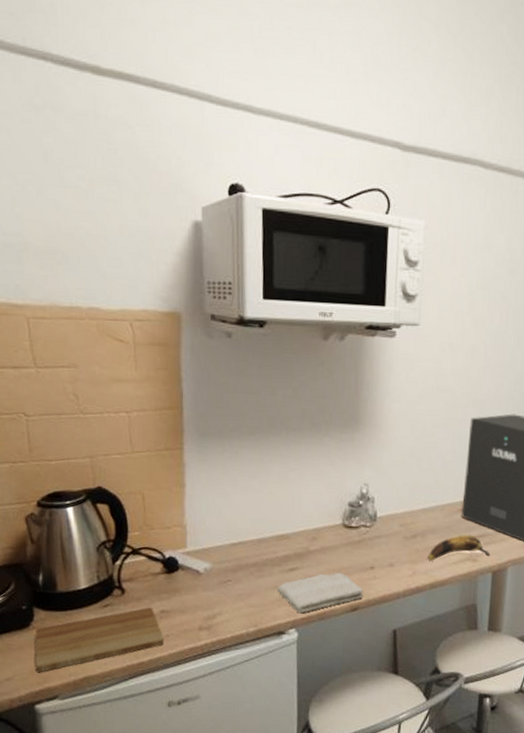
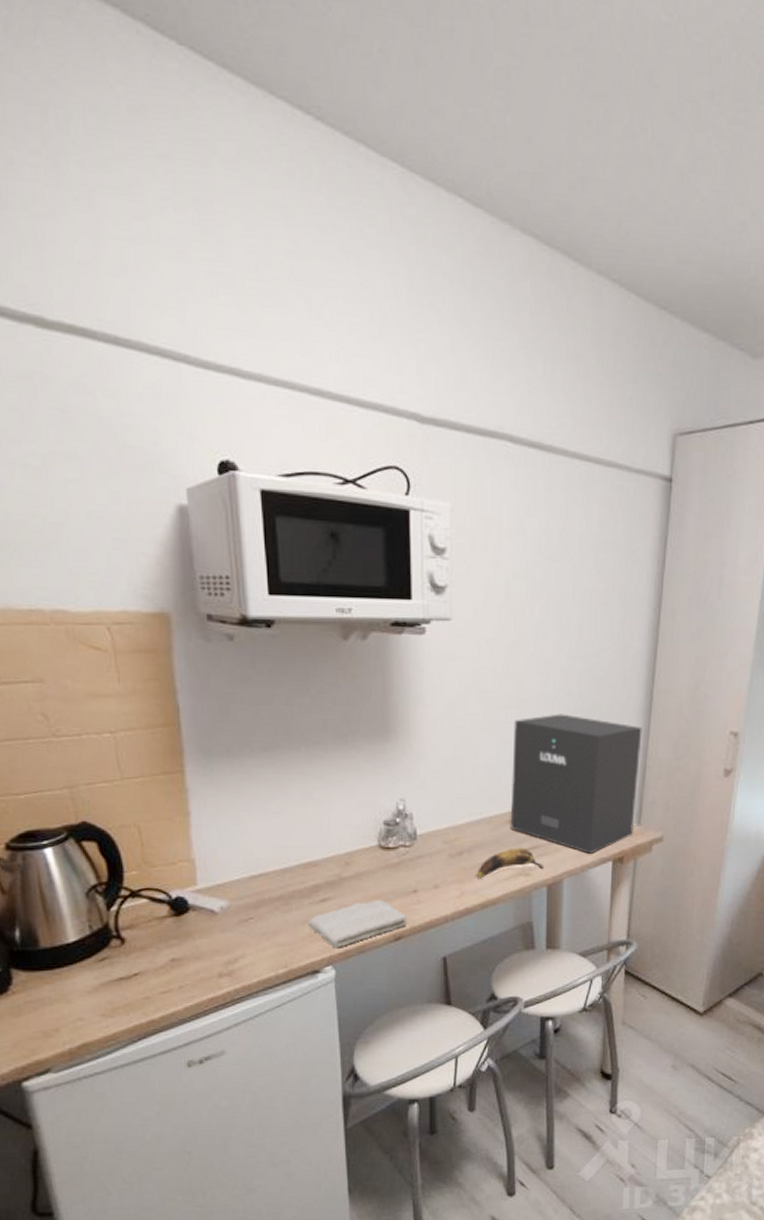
cutting board: present [35,607,164,673] -> none [15,956,177,1045]

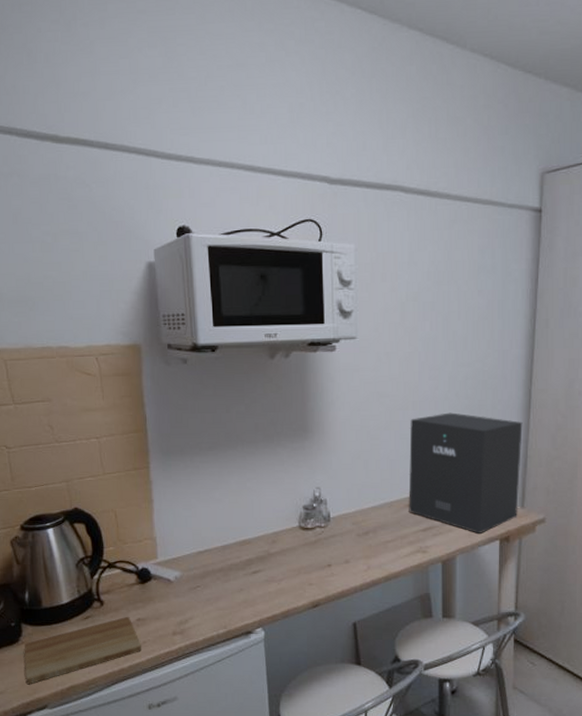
cutting board: none [15,956,177,1045] -> present [23,616,141,685]
washcloth: present [308,899,406,949] -> none [243,571,322,613]
banana: present [476,847,545,879] -> none [380,528,439,555]

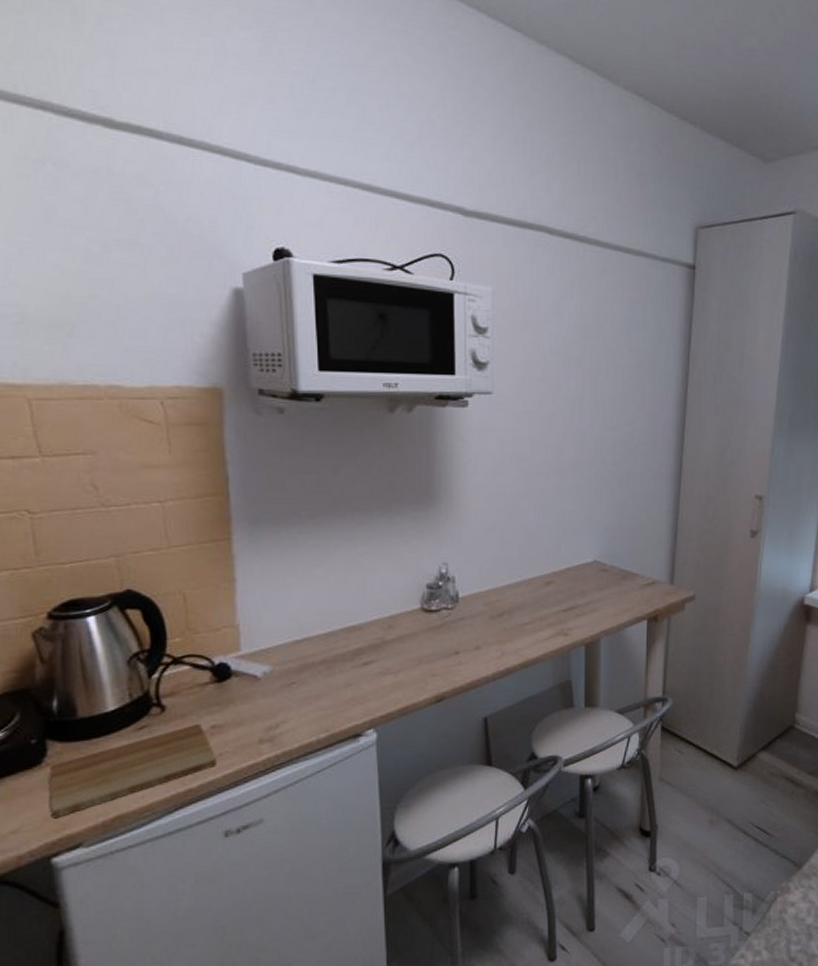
speaker: present [408,412,523,533] -> none [549,480,673,613]

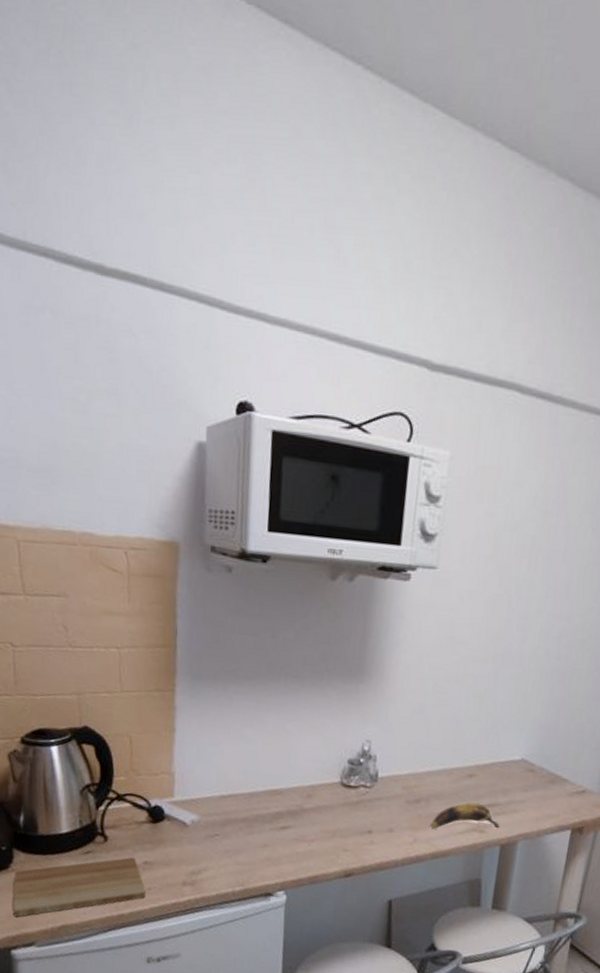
banana: none [516,608,582,639] -> present [430,802,500,829]

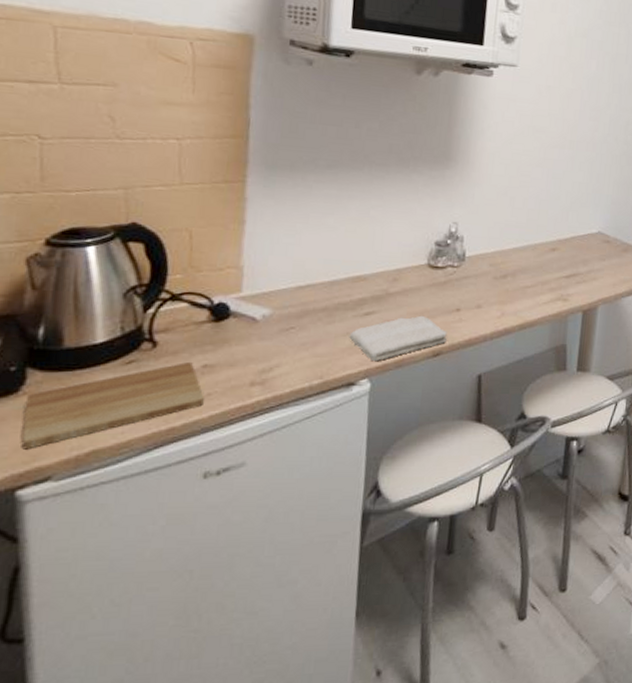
washcloth: none [267,834,359,876] -> present [349,315,447,362]
banana: present [430,802,500,829] -> none [517,273,582,301]

